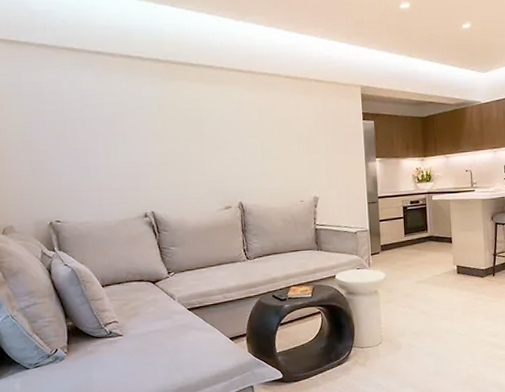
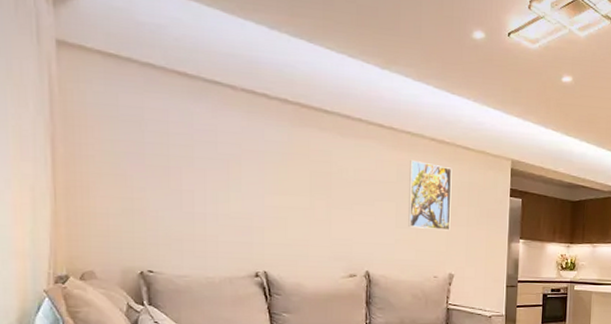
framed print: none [269,97,311,159] -> present [408,159,452,231]

